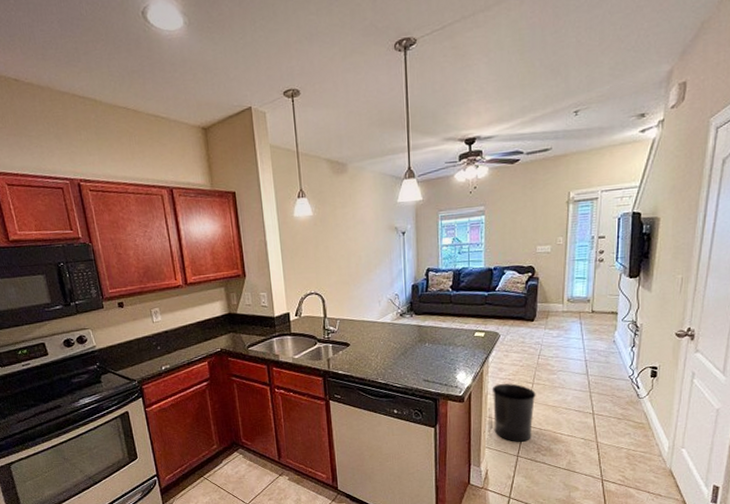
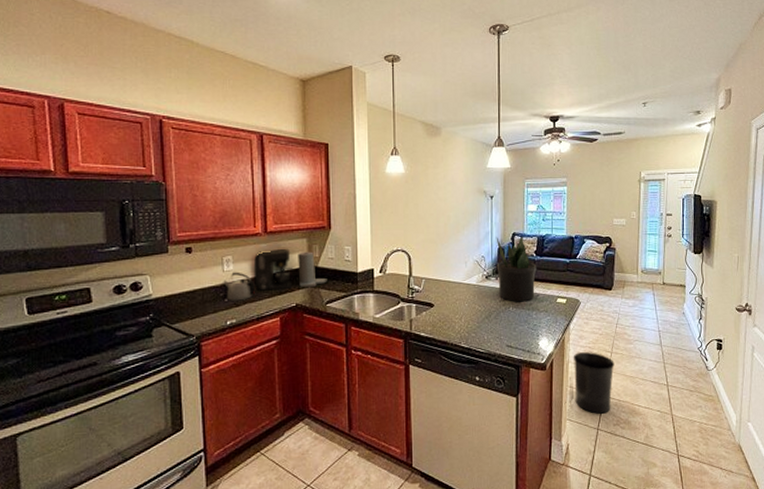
kettle: none [154,322,184,350] -> present [223,272,256,302]
coffee maker: none [179,297,217,340] -> present [254,248,295,292]
paper towel: none [217,299,247,333] -> present [298,251,327,287]
planter: none [409,272,453,338] -> present [496,237,537,302]

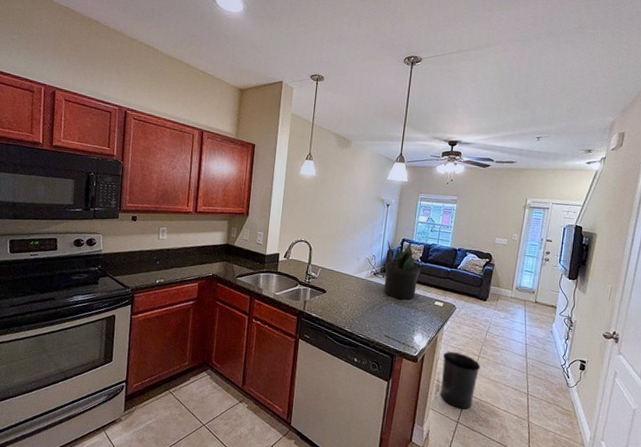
kettle: present [223,272,256,302] -> none [157,240,182,266]
coffee maker: present [254,248,295,292] -> none [181,226,215,262]
paper towel: present [298,251,327,287] -> none [216,231,240,262]

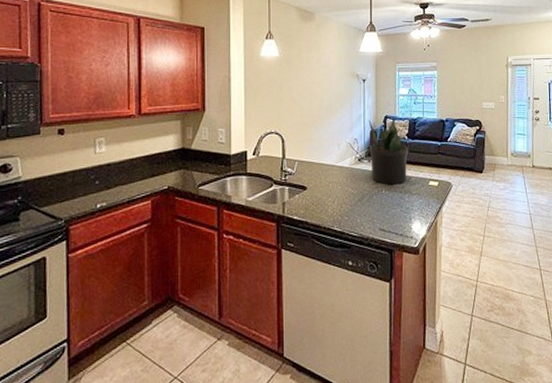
waste bin: present [440,351,481,410] -> none [445,235,487,300]

